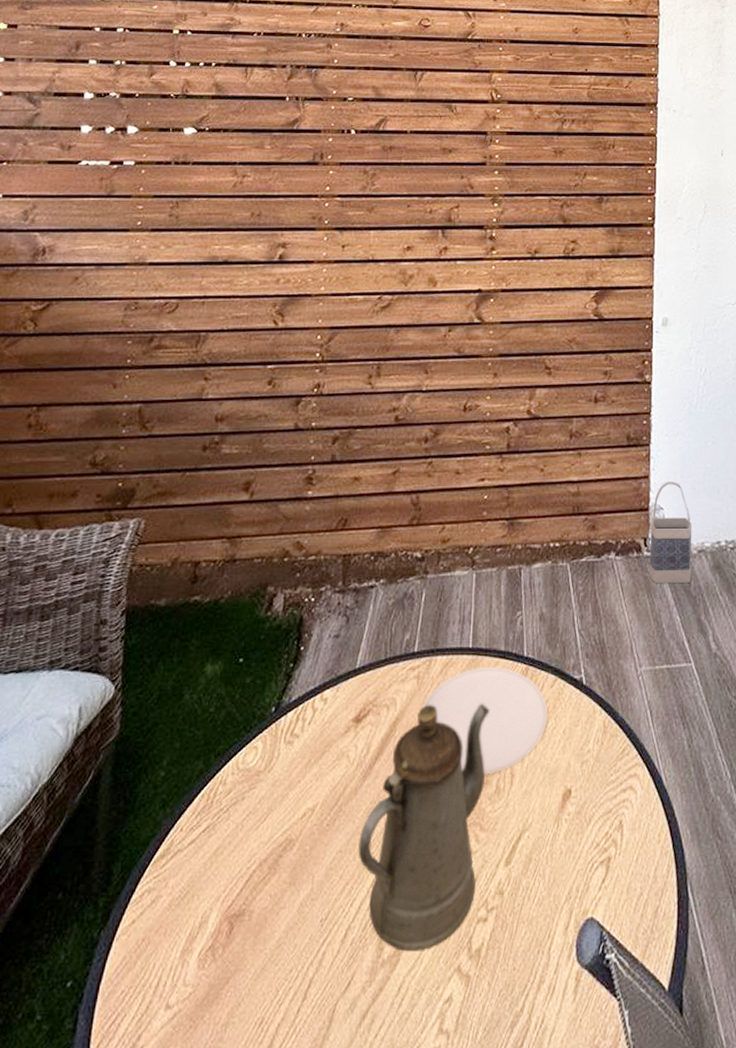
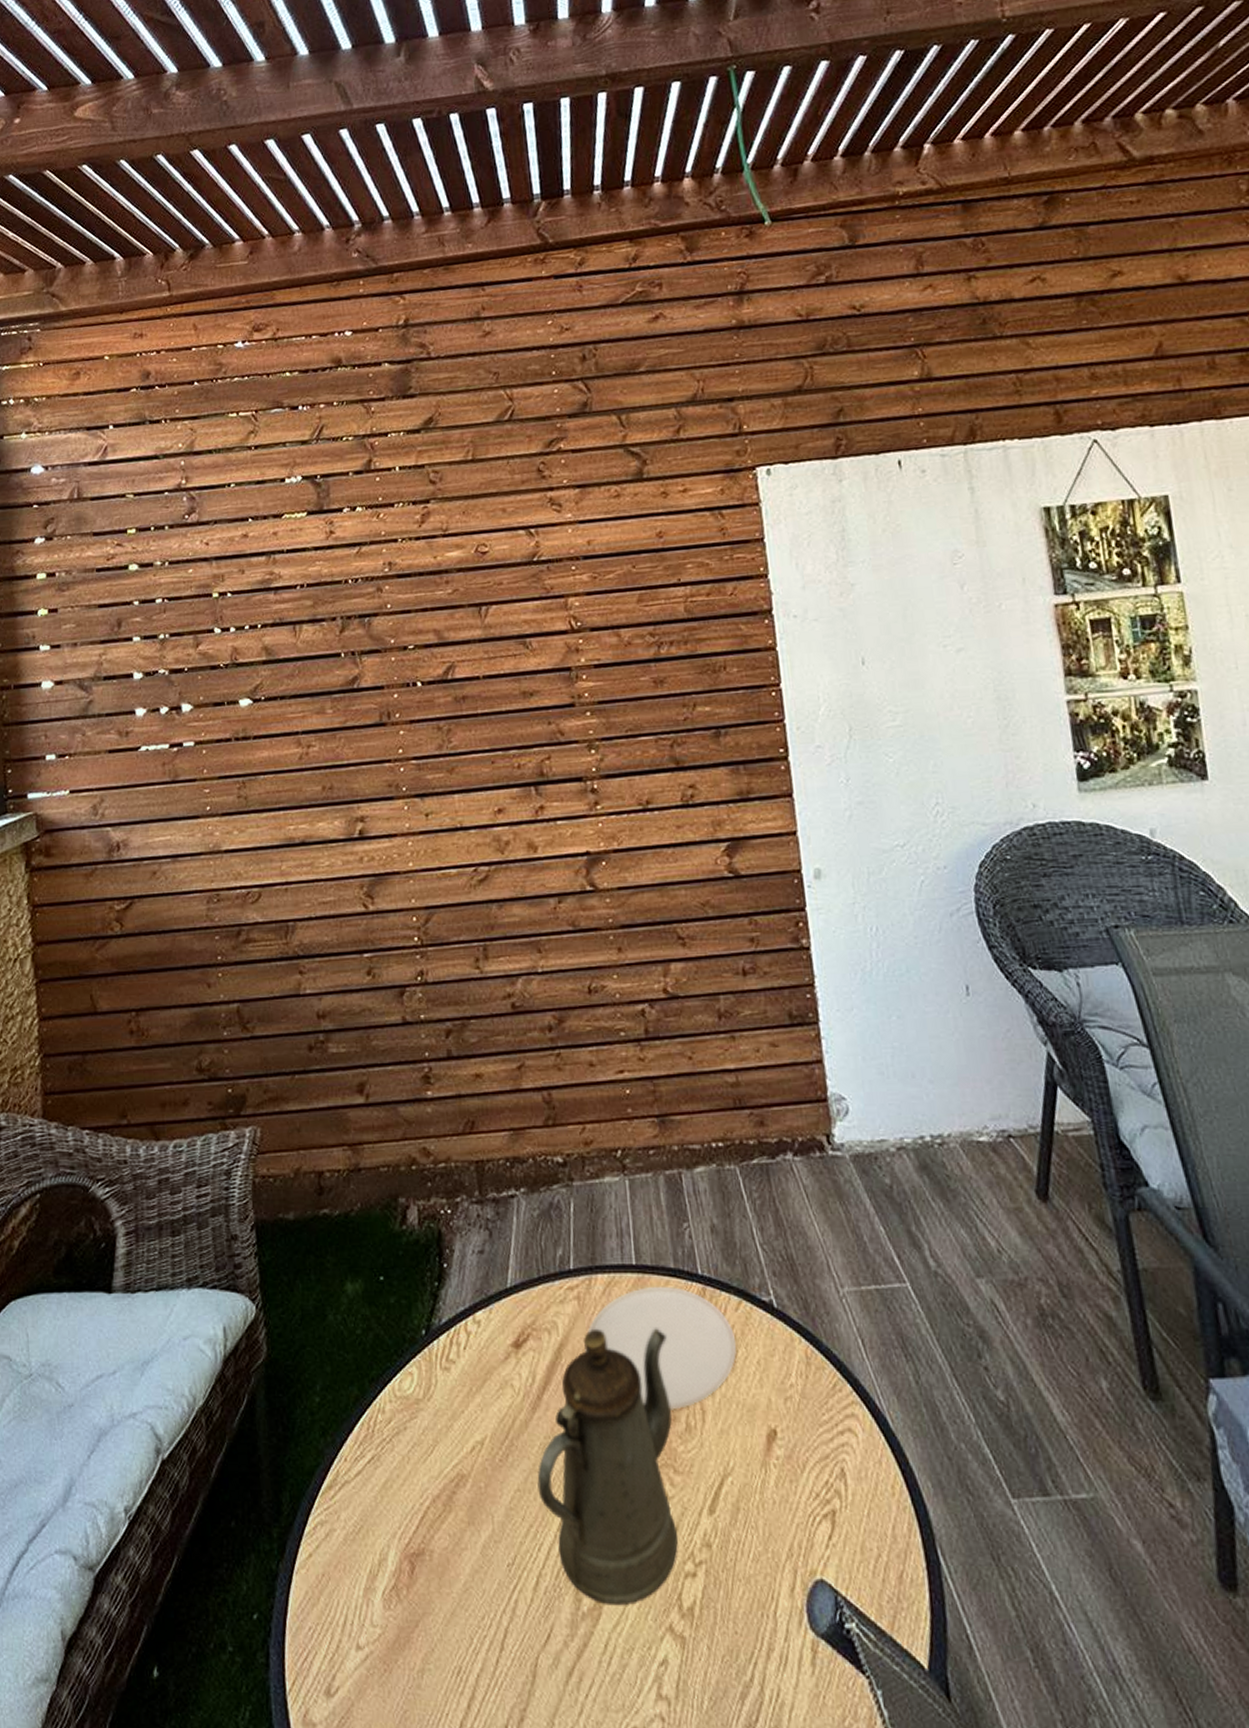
bag: present [649,481,692,583] -> none [832,1065,893,1188]

